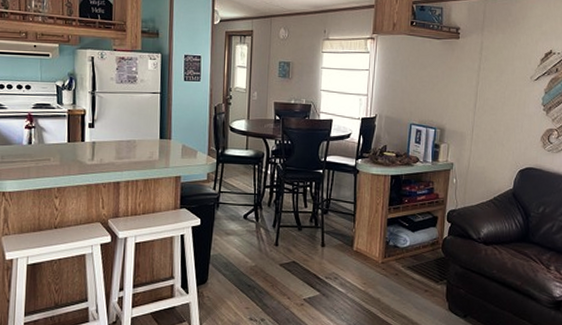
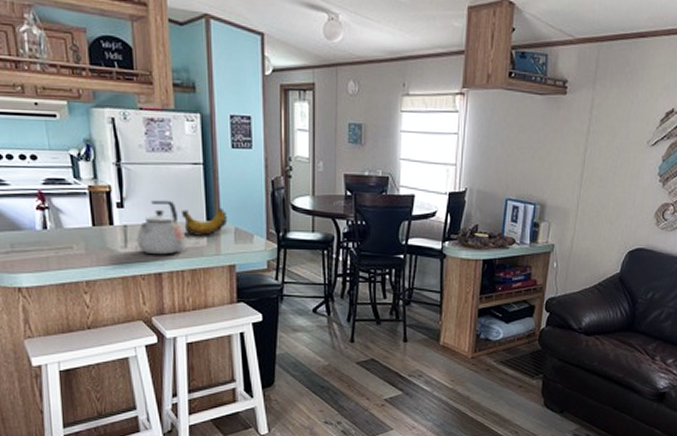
kettle: none [102,121,142,167] -> present [137,200,186,255]
banana bunch: none [140,128,177,152] -> present [182,207,228,236]

